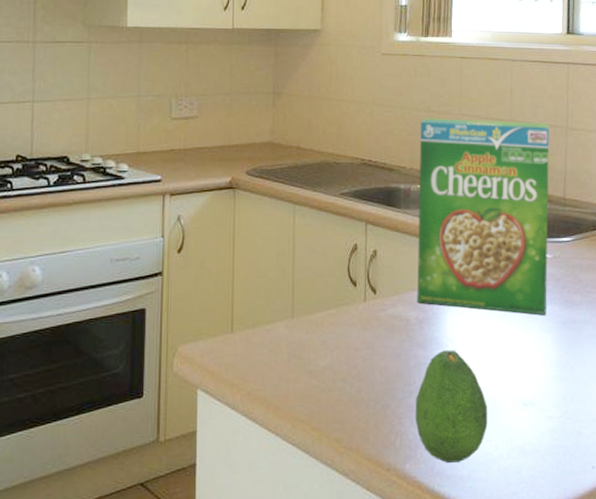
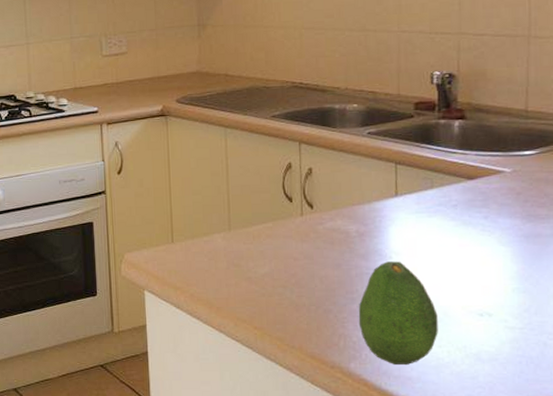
cereal box: present [417,118,550,315] -> none [354,33,508,229]

